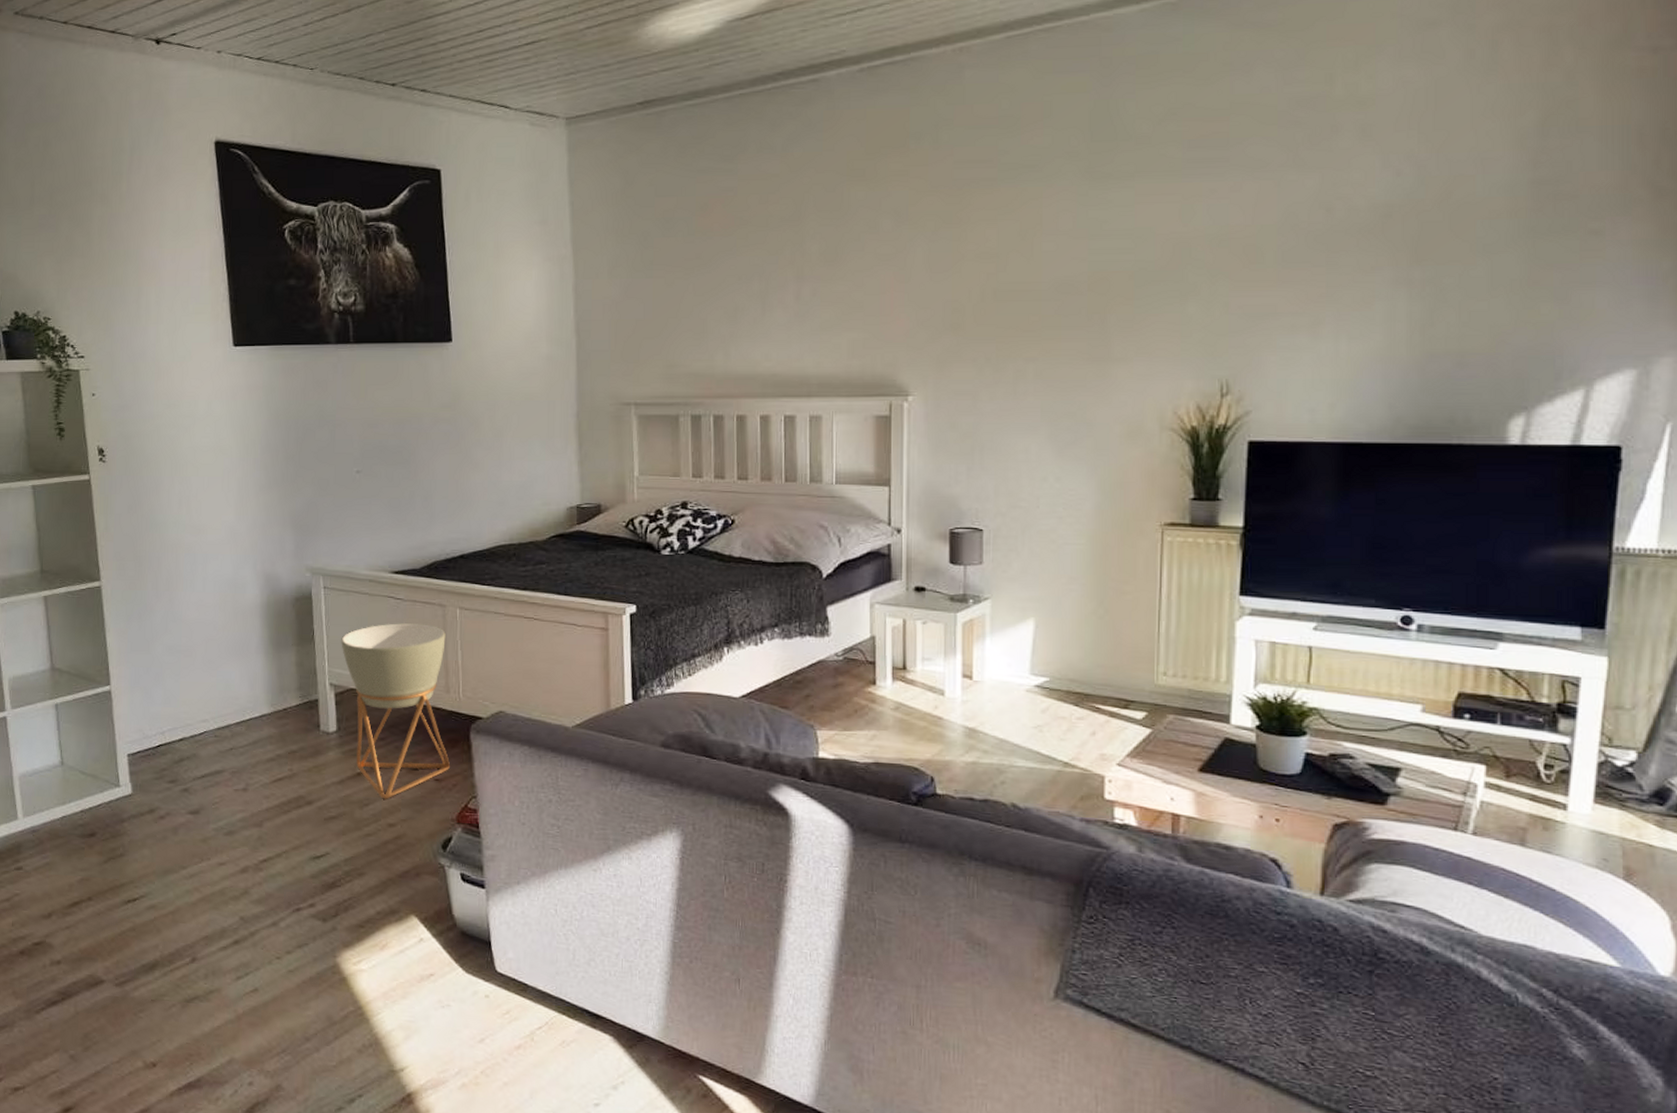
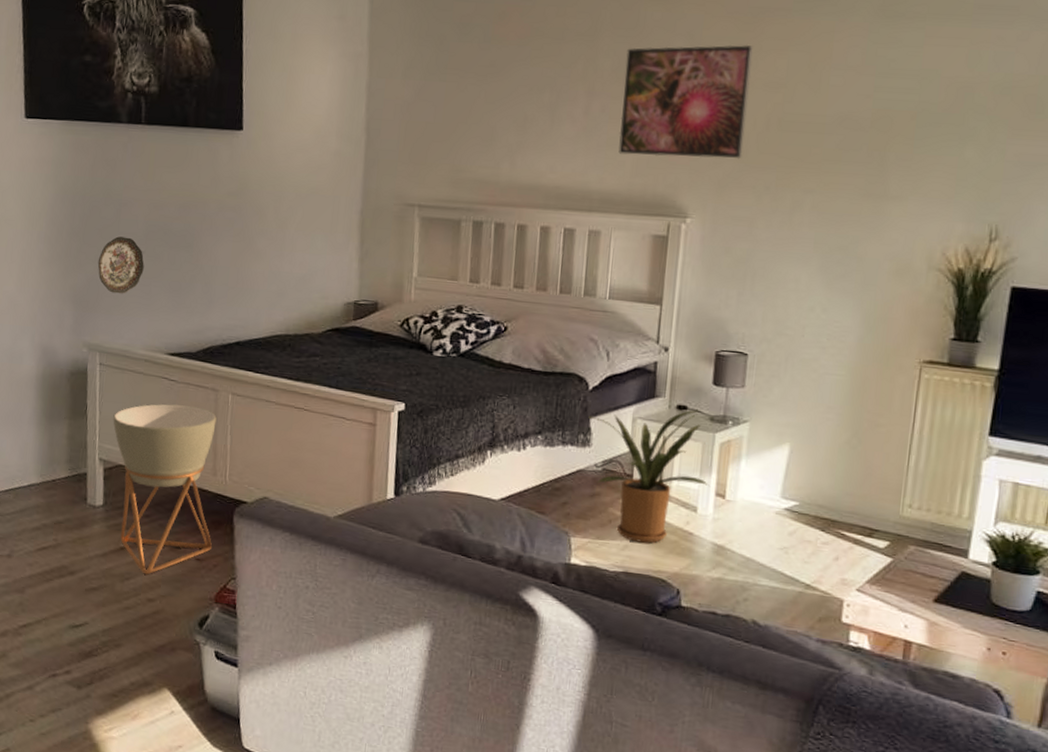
decorative plate: none [315,457,362,515] -> present [97,236,144,294]
house plant: none [825,590,955,731] -> present [588,409,710,544]
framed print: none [832,217,962,337] -> present [618,44,754,159]

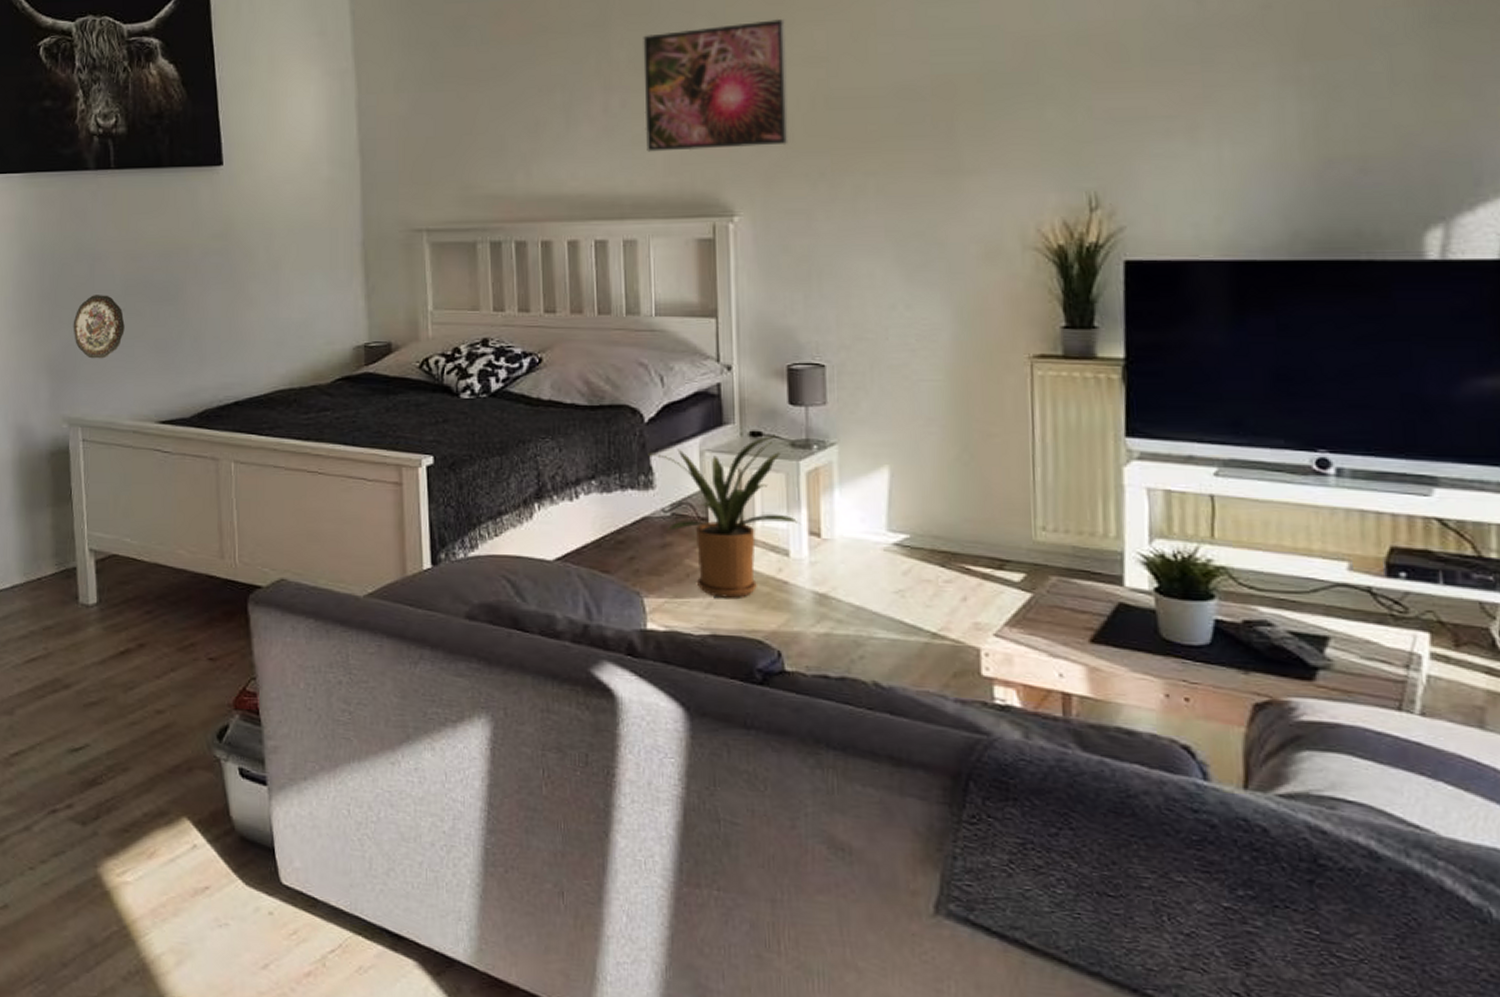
planter: present [113,404,217,575] -> none [102,479,225,682]

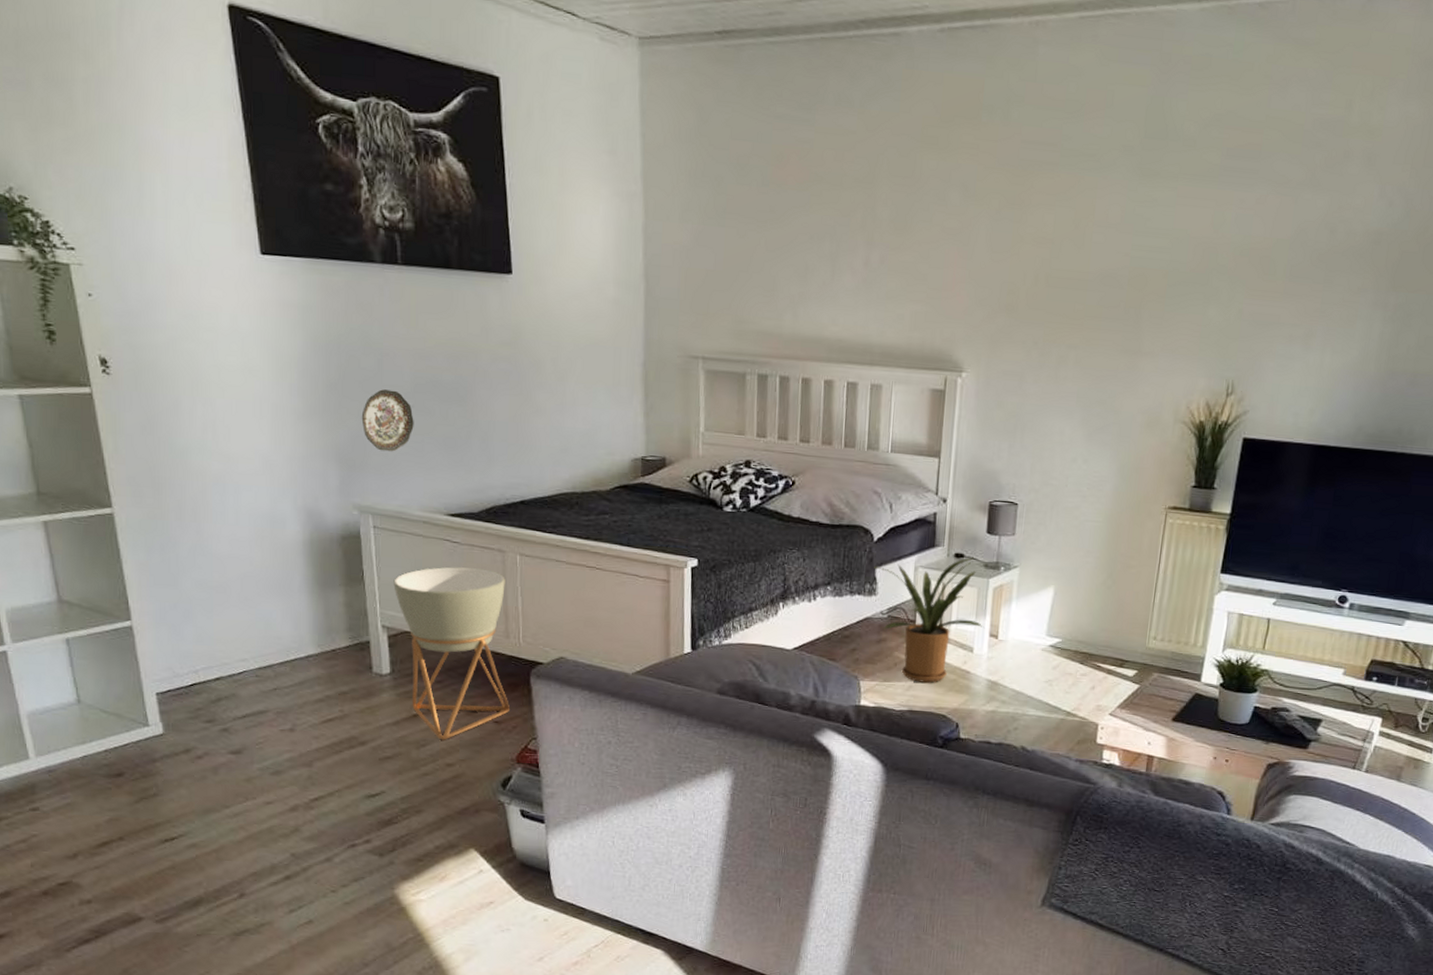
planter: none [102,479,225,682] -> present [393,567,509,740]
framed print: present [643,18,788,152] -> none [898,197,1024,314]

